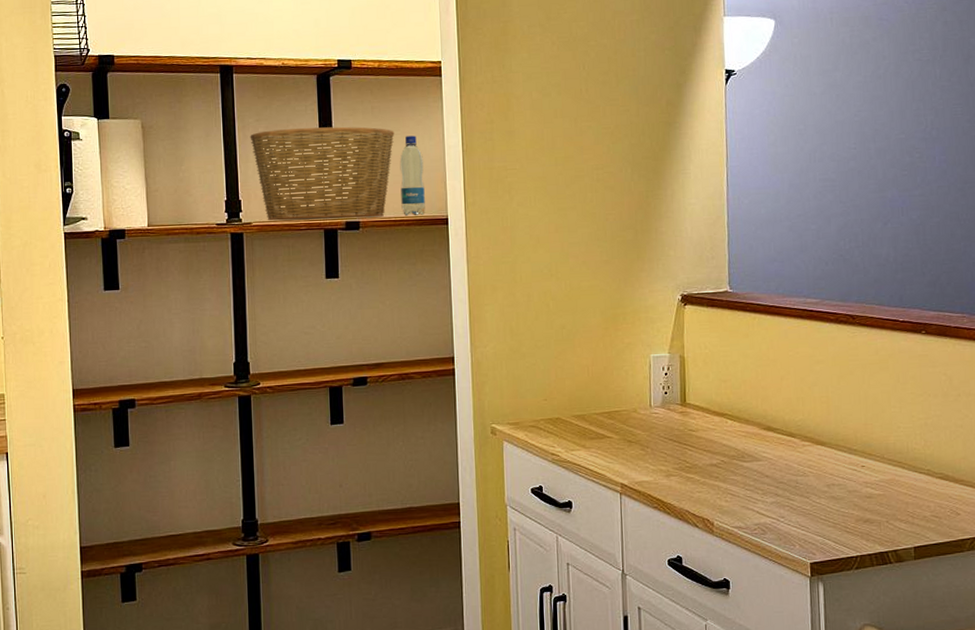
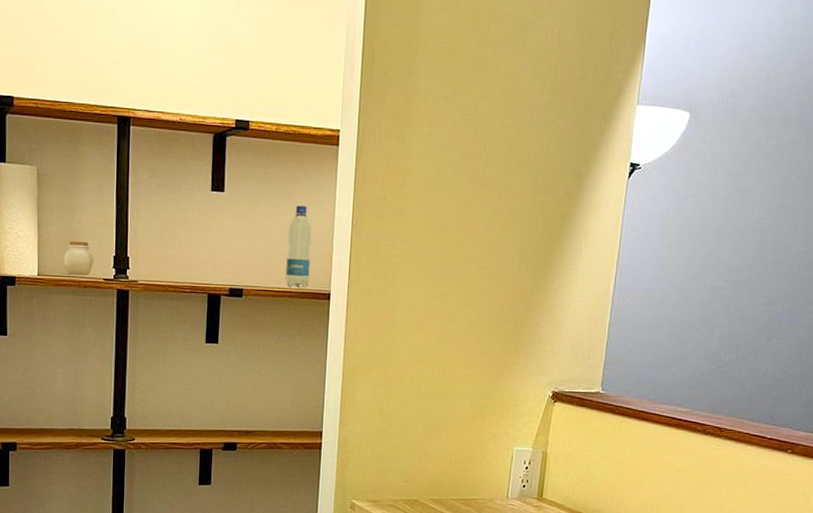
jar: none [174,188,206,223] -> present [64,240,94,276]
basket: present [250,126,395,221] -> none [142,188,286,286]

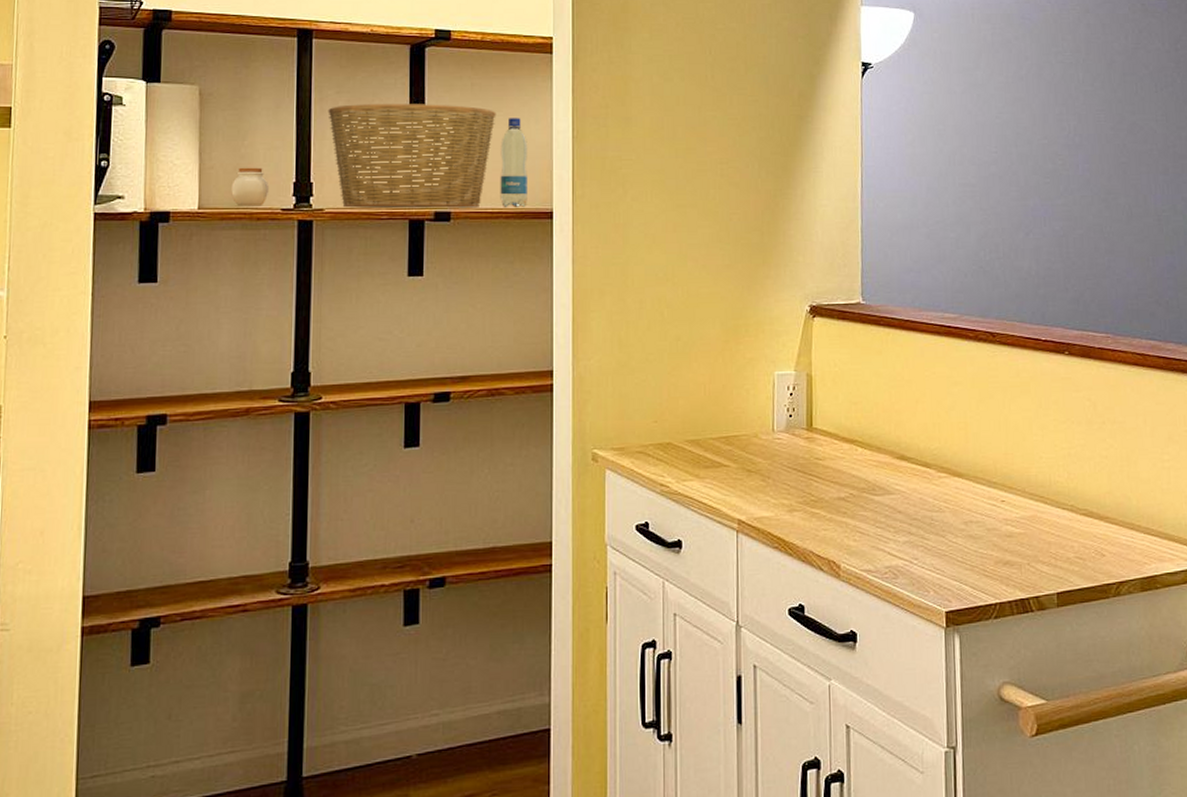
basket: none [142,188,286,286] -> present [328,104,496,209]

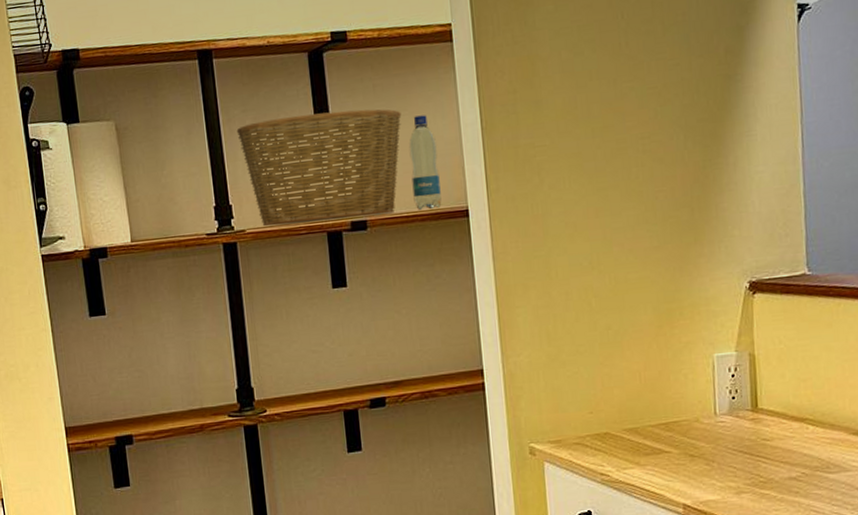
jar: present [231,167,270,207] -> none [157,195,193,236]

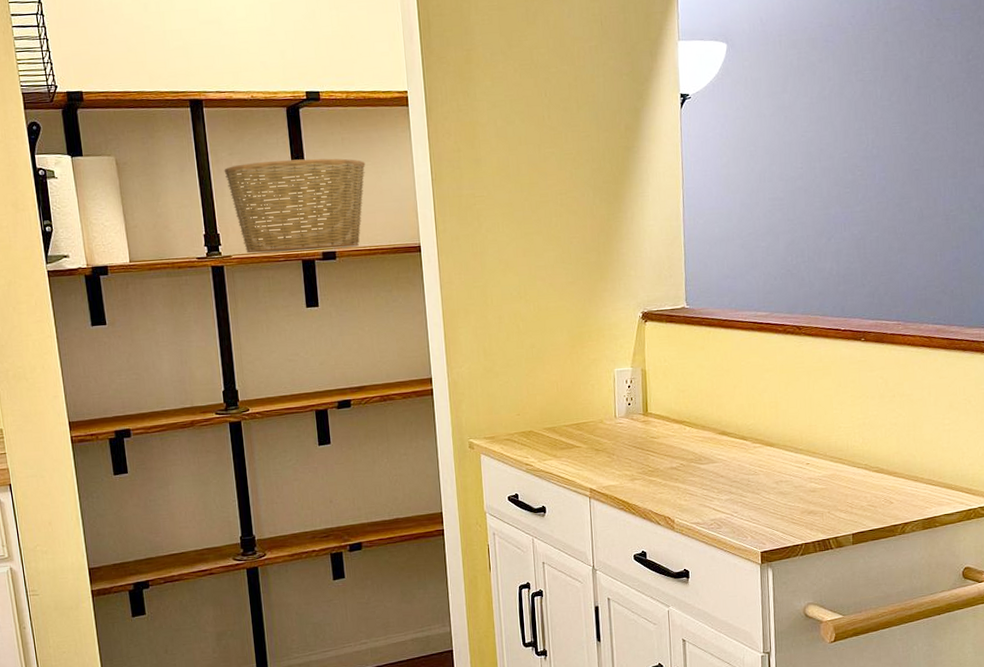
bottle: present [408,115,442,211] -> none [371,166,399,246]

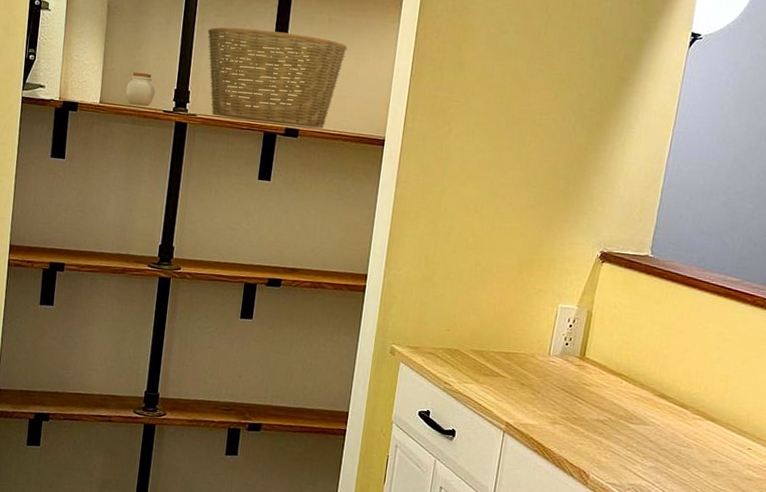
jar: none [153,223,185,258] -> present [125,72,156,107]

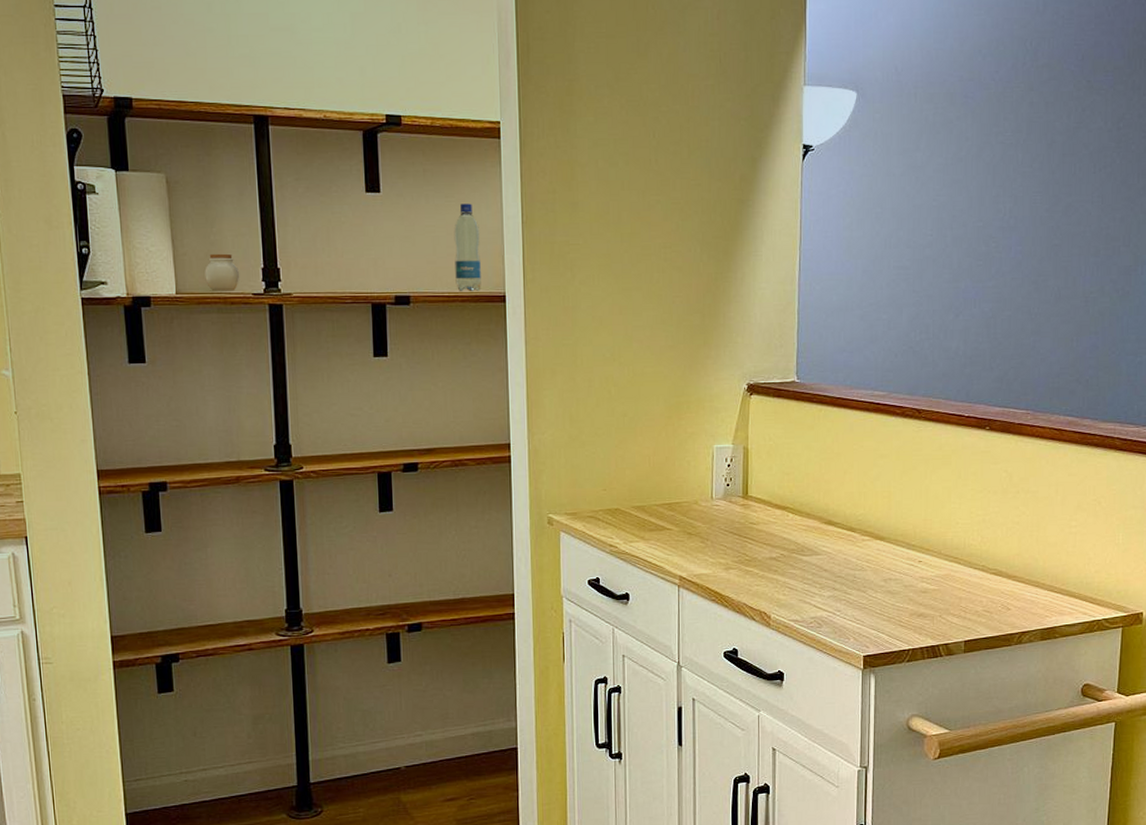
basket: present [207,27,348,128] -> none [288,190,449,293]
bottle: none [341,52,371,134] -> present [454,203,481,292]

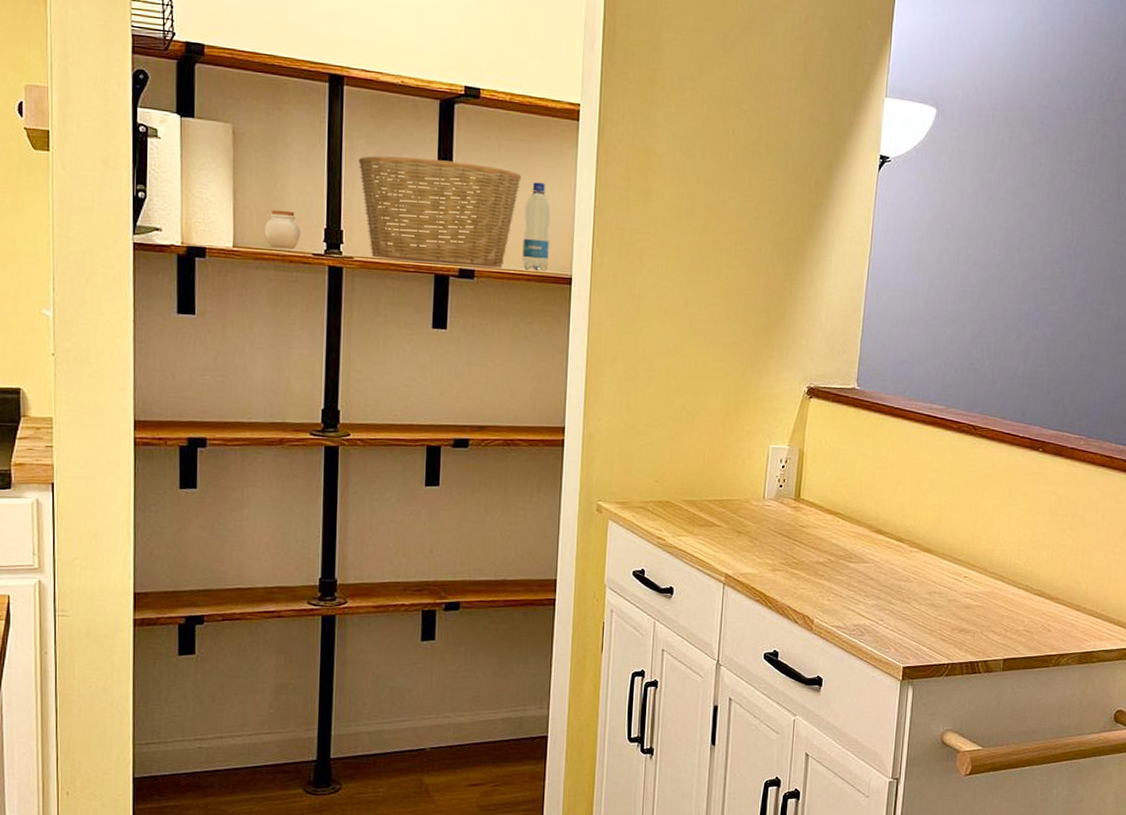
basket: none [288,190,449,293] -> present [358,155,522,268]

